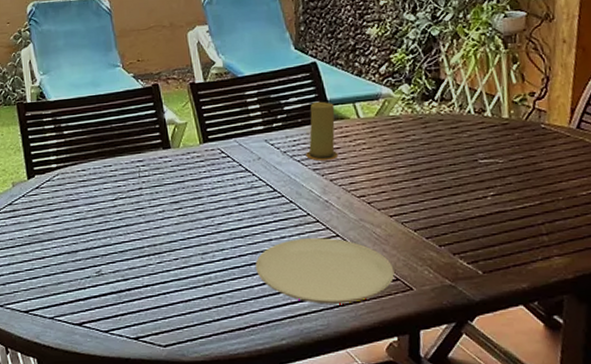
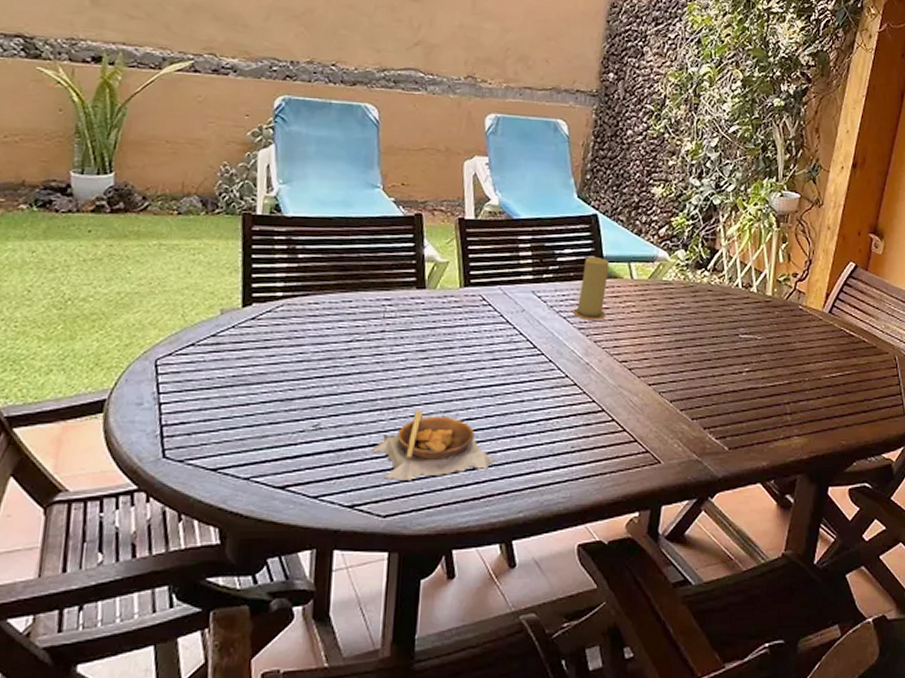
soup bowl: none [147,254,253,315] -> present [372,411,495,481]
plate: present [255,237,395,305] -> none [502,402,645,475]

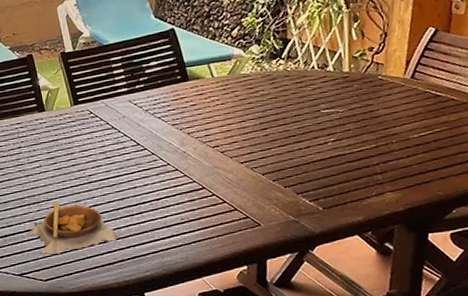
candle: present [573,256,609,320] -> none [165,63,195,117]

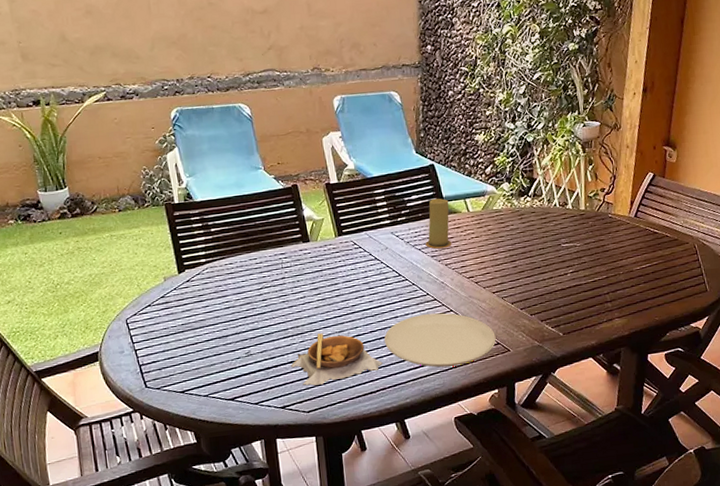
plate: none [122,183,245,241] -> present [384,313,496,368]
candle: none [165,63,195,117] -> present [425,198,452,249]

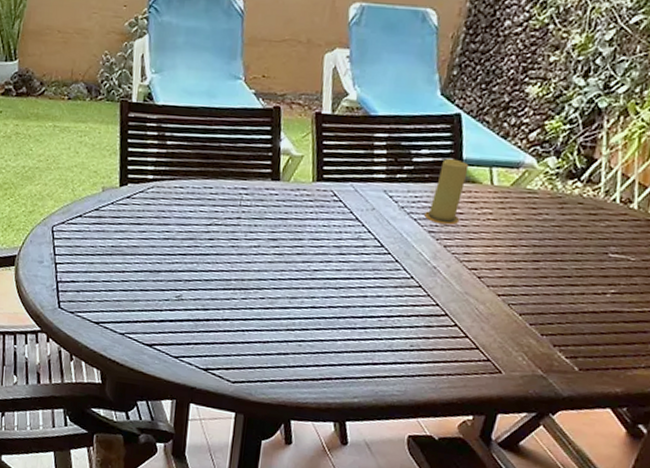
soup bowl: present [291,333,383,386] -> none [225,294,335,356]
plate: present [384,313,496,368] -> none [343,300,488,375]

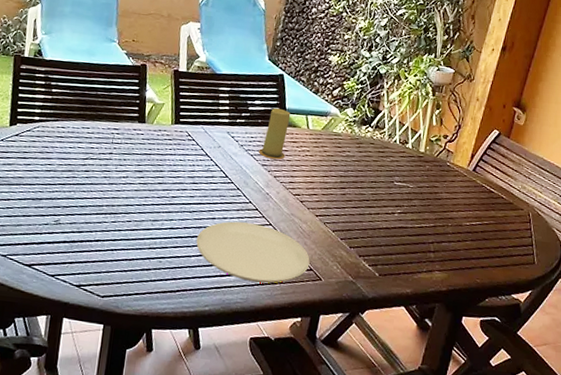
plate: none [343,300,488,375] -> present [196,221,310,284]

